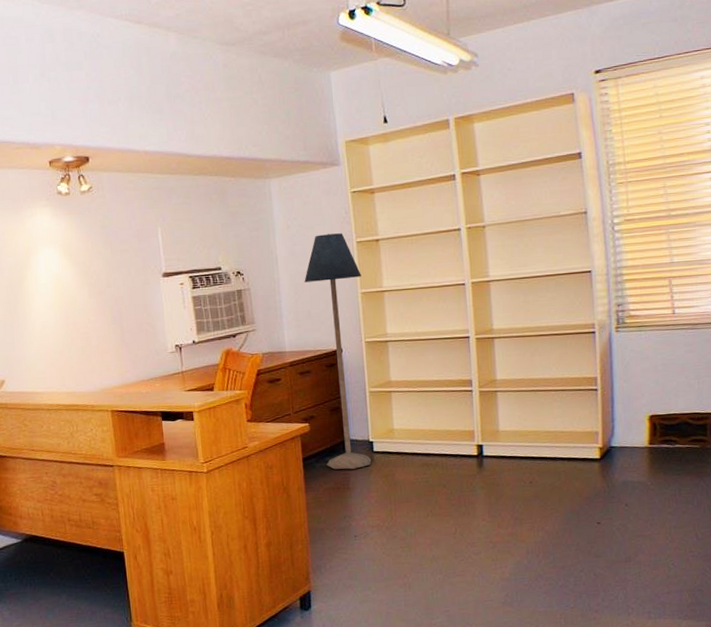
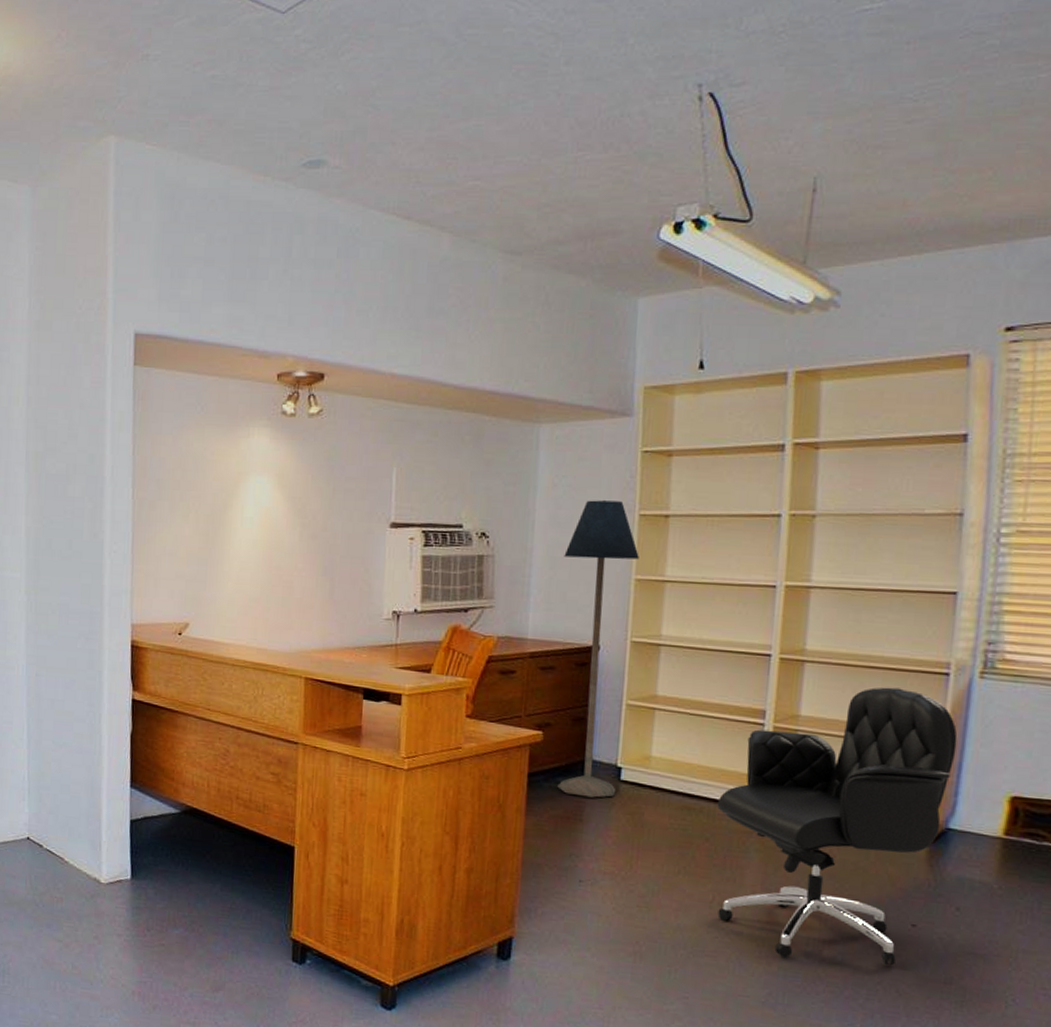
office chair: none [447,348,608,566] -> present [717,687,958,966]

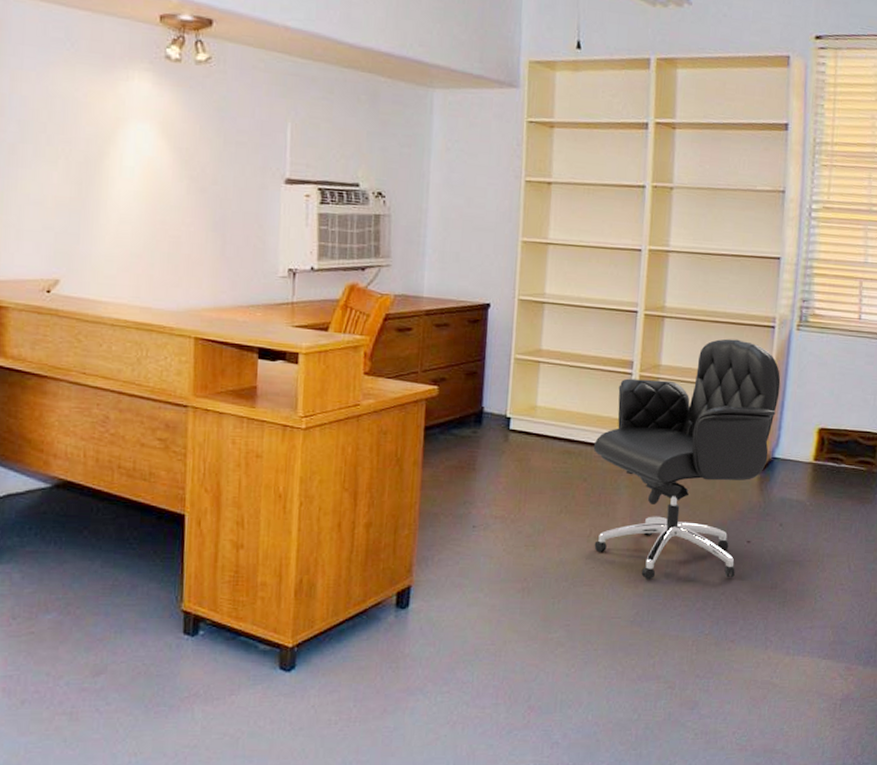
floor lamp: present [557,499,639,798] -> none [452,165,525,447]

